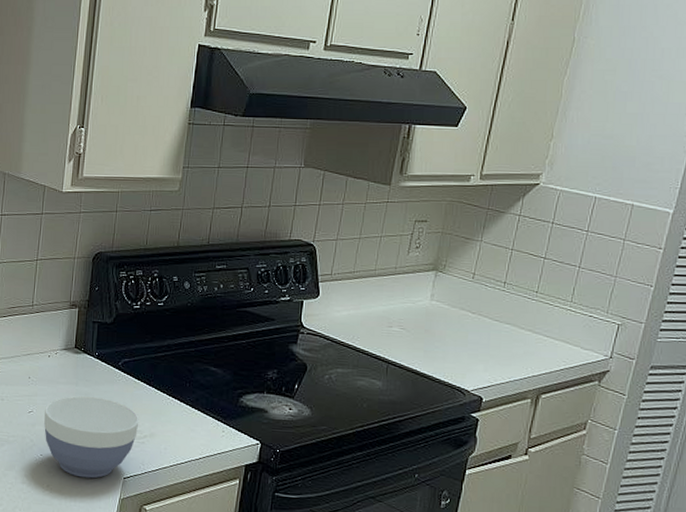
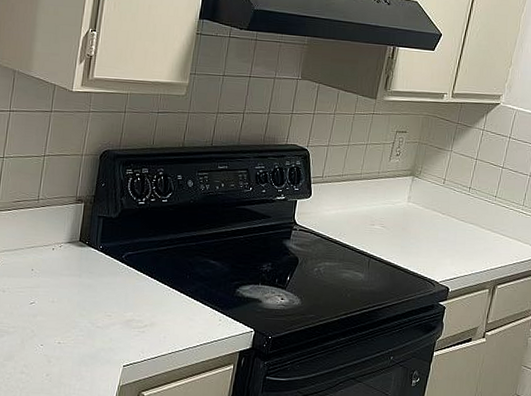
bowl: present [44,396,139,479] -> none [45,287,141,367]

